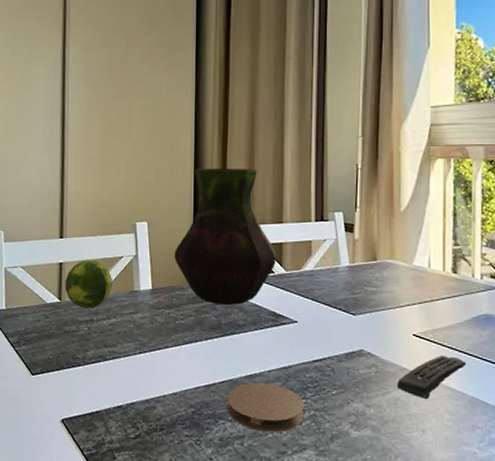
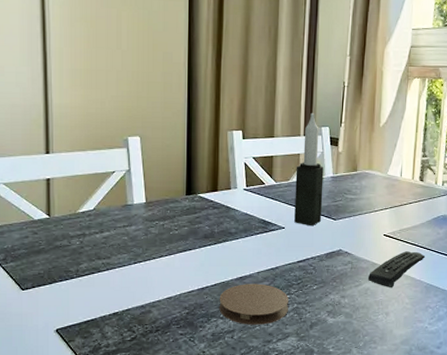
fruit: present [65,260,113,309] -> none [53,176,105,224]
vase: present [174,168,276,305] -> none [167,83,266,215]
candle: none [308,196,339,320] -> present [294,112,324,225]

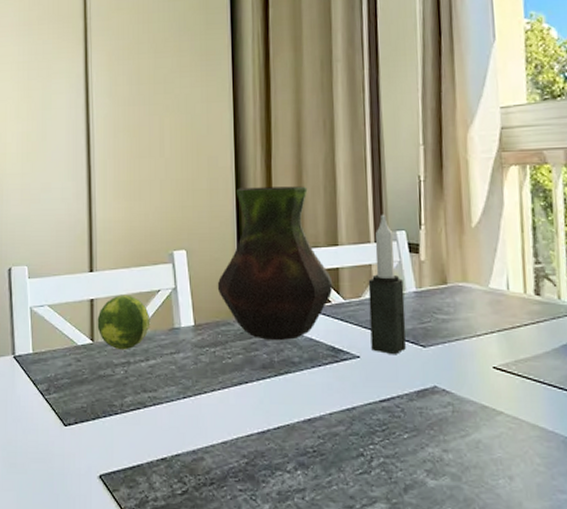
fruit: none [53,176,105,224] -> present [97,296,151,350]
vase: none [167,83,266,215] -> present [217,186,332,340]
coaster: present [219,284,288,325] -> none [284,428,373,484]
remote control: present [367,251,426,288] -> none [477,390,558,442]

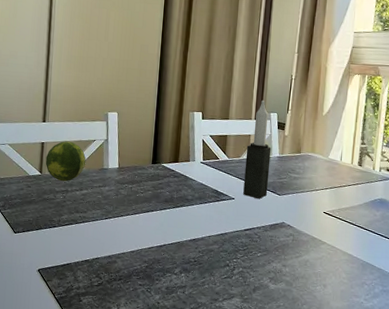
vase: present [217,186,332,340] -> none [138,70,221,183]

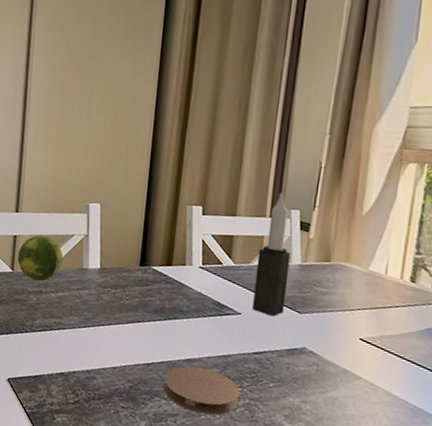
coaster: none [174,245,235,284] -> present [163,366,240,415]

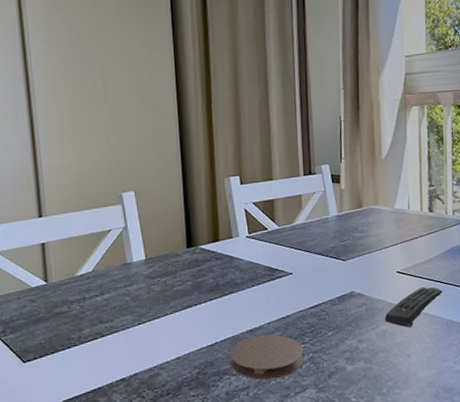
fruit: present [17,235,63,282] -> none [49,237,104,288]
candle: present [252,193,291,316] -> none [298,150,330,269]
remote control: none [336,362,414,403] -> present [384,286,443,328]

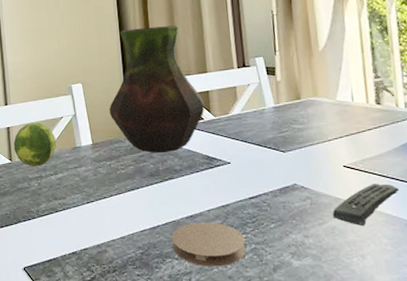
fruit: none [49,237,104,288] -> present [13,123,57,167]
vase: none [165,128,268,267] -> present [109,25,204,153]

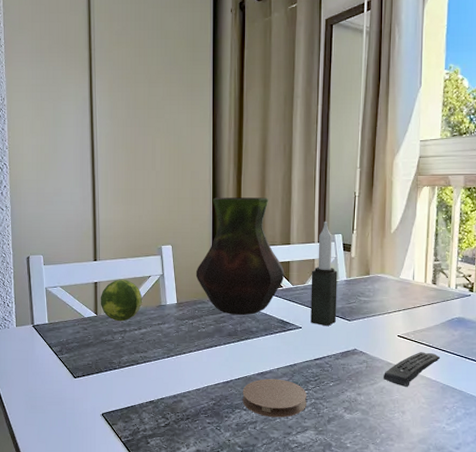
candle: none [234,44,269,159] -> present [311,221,338,326]

